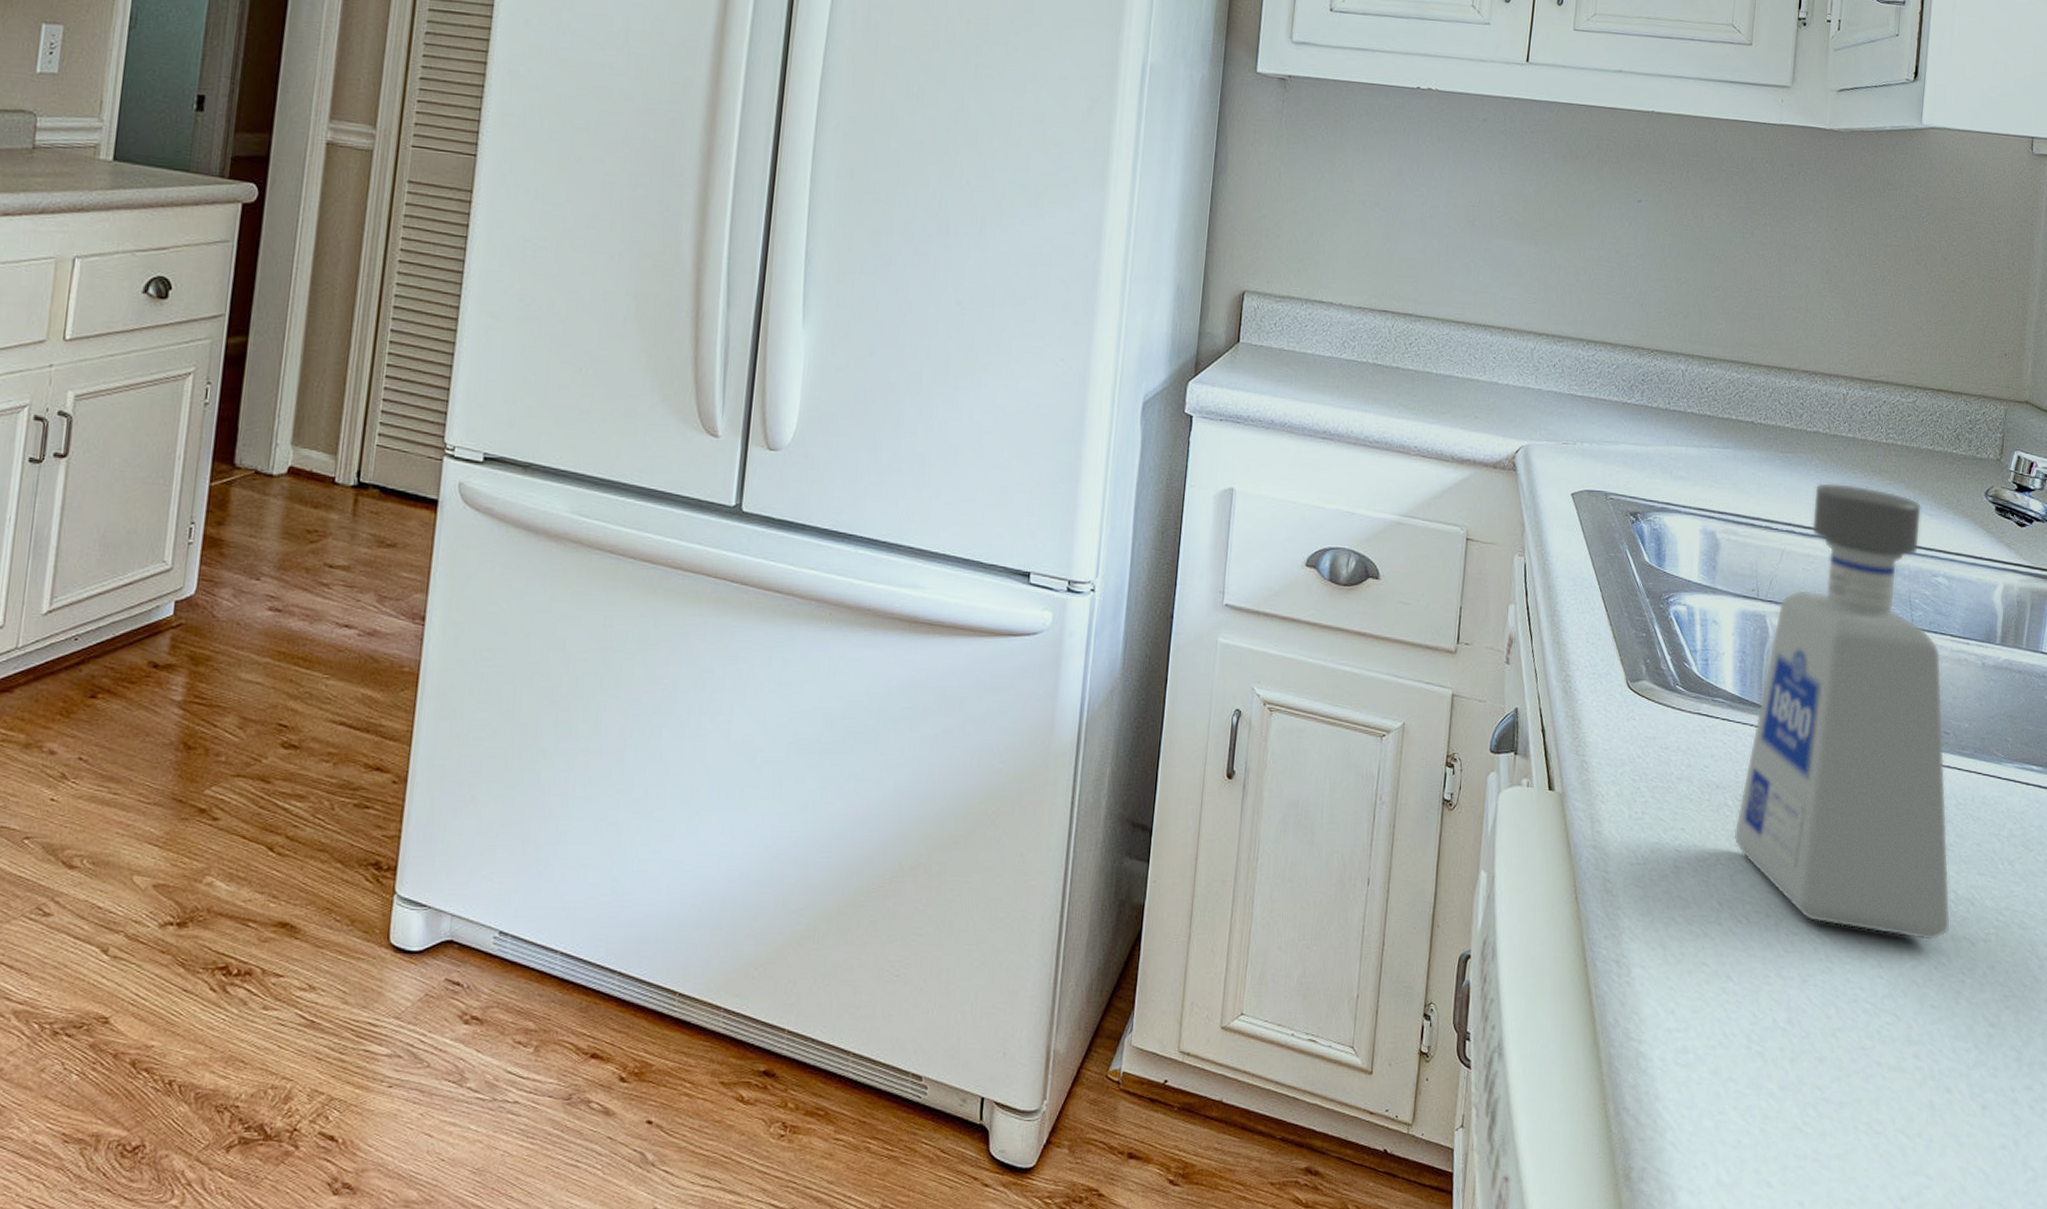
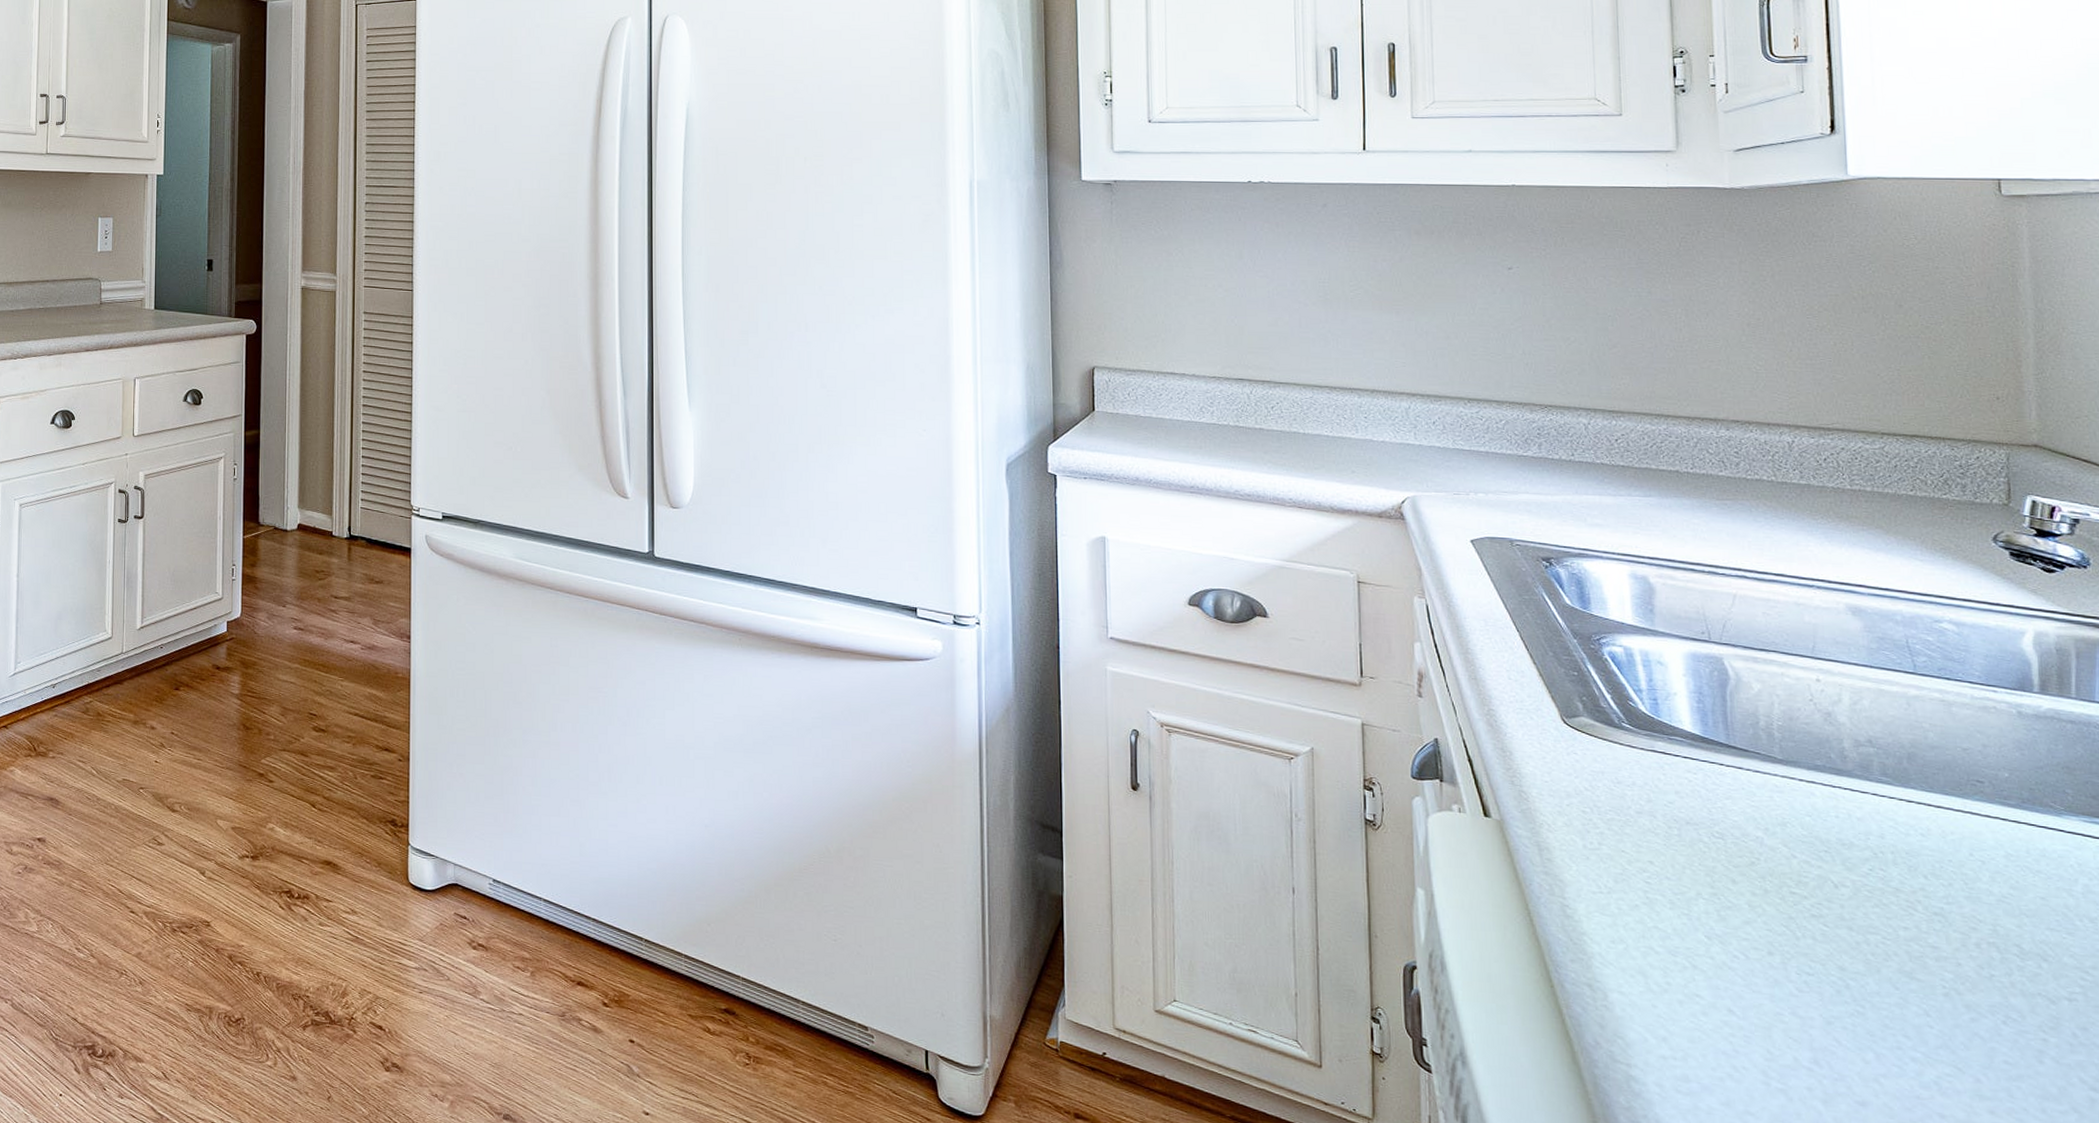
soap dispenser: present [1733,482,1951,941] -> none [1715,528,2018,995]

